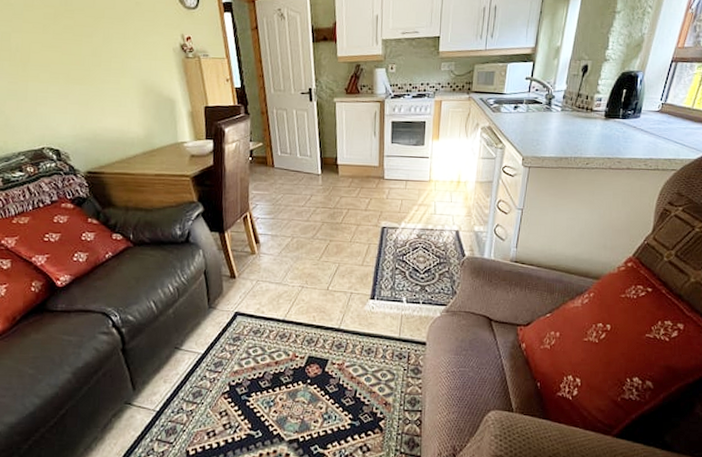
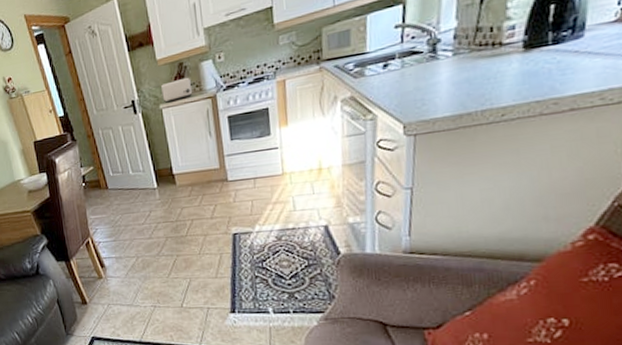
toaster: none [338,78,366,98] -> present [161,77,193,103]

